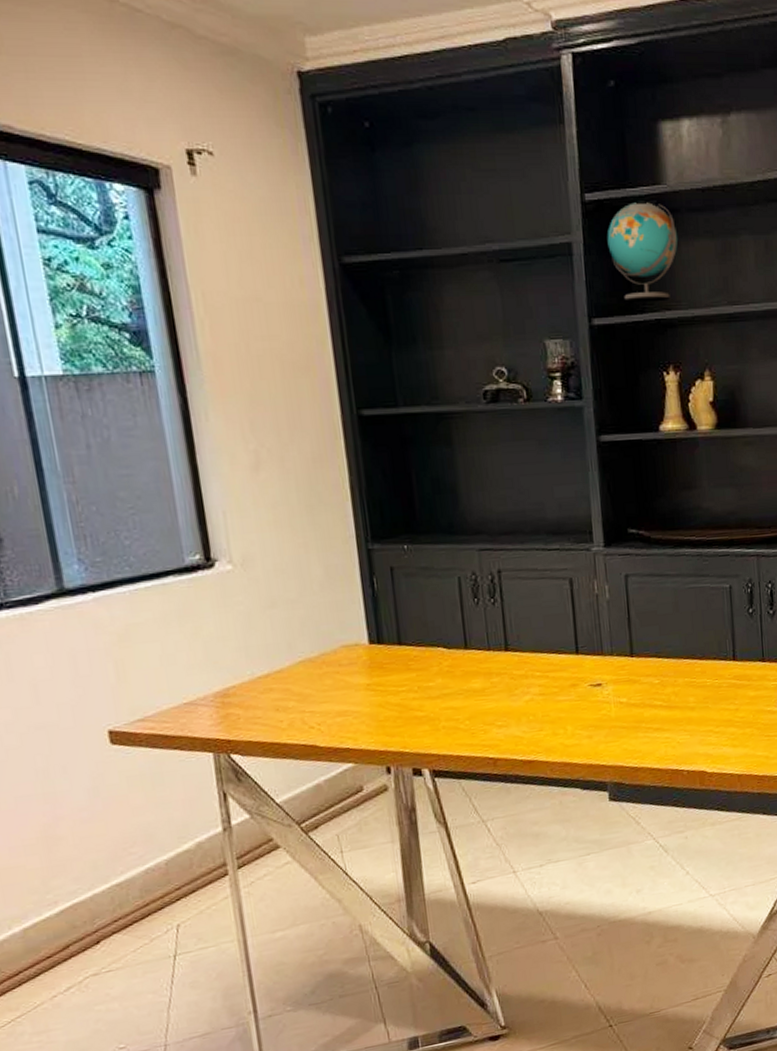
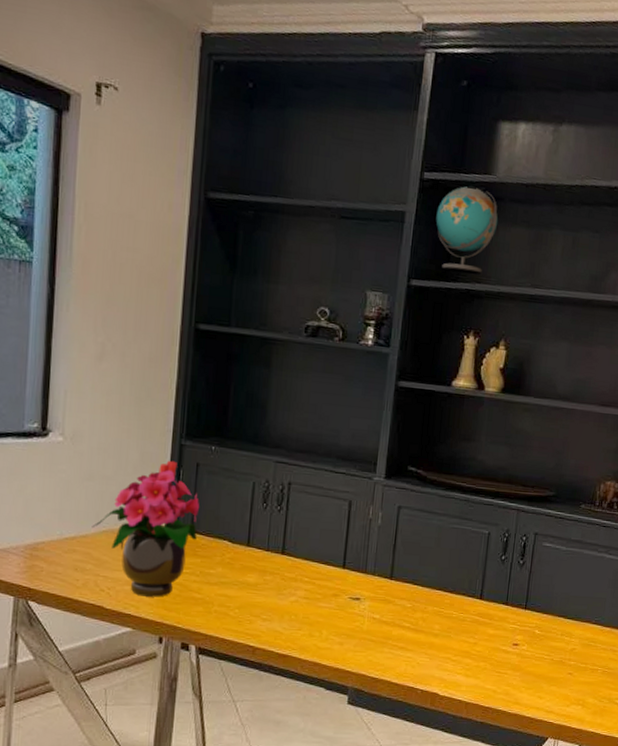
potted flower: none [285,569,407,726] -> present [92,460,200,597]

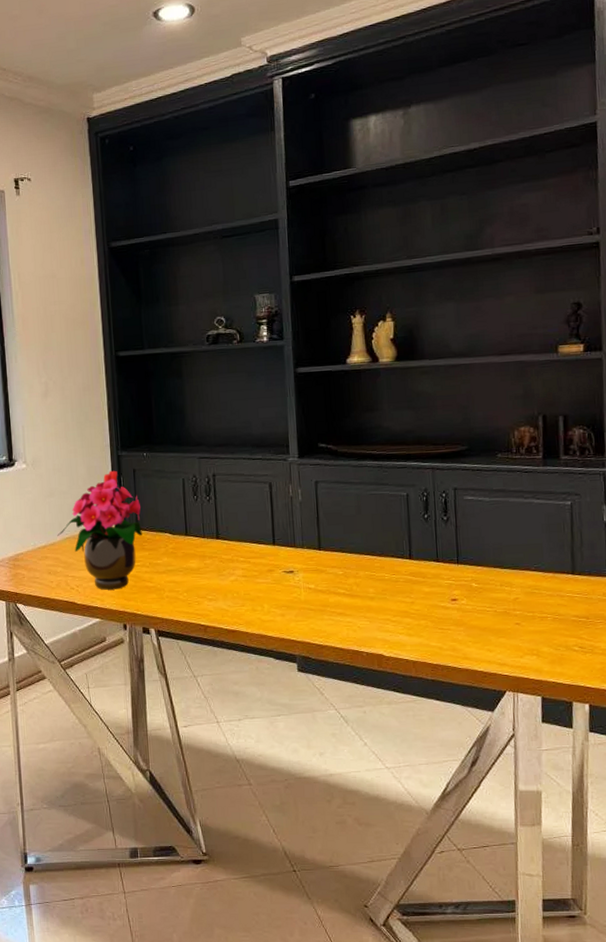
globe: present [436,186,499,275] -> none [306,183,365,262]

